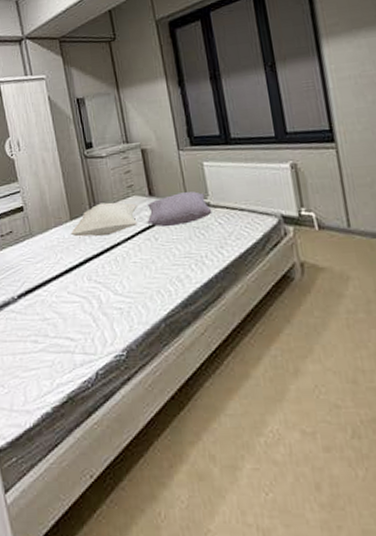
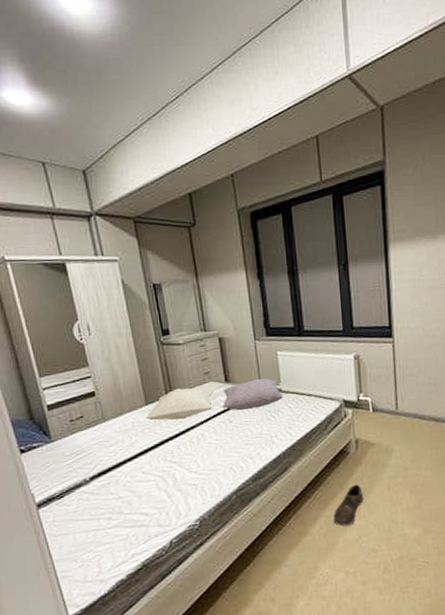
shoe: none [279,318,317,371] -> present [333,484,363,526]

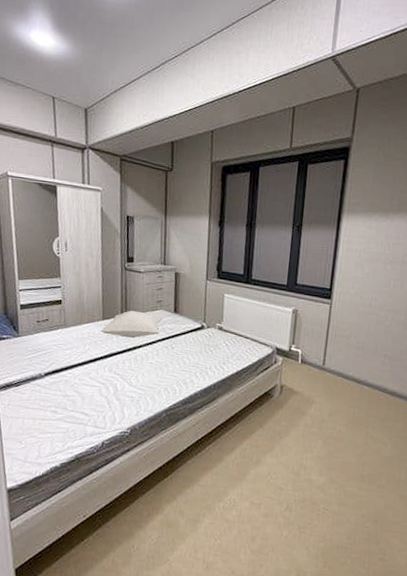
pillow: present [222,378,283,411] -> none [168,314,223,341]
shoe: present [333,484,363,526] -> none [248,425,279,461]

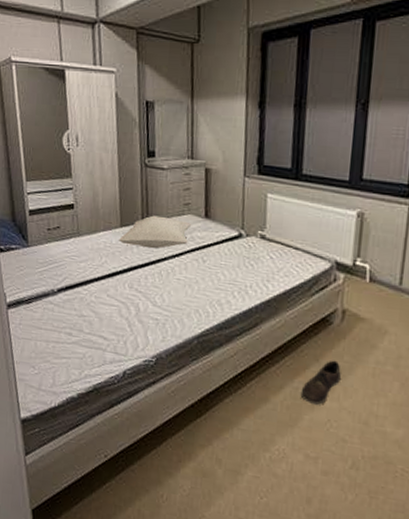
shoe: none [248,425,279,461] -> present [300,360,341,405]

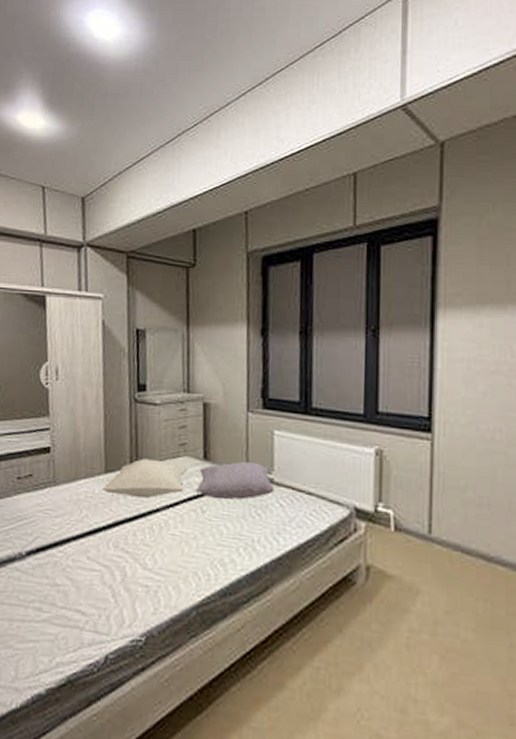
pillow: none [198,220,266,252] -> present [195,461,275,500]
shoe: present [300,360,341,405] -> none [323,629,369,689]

